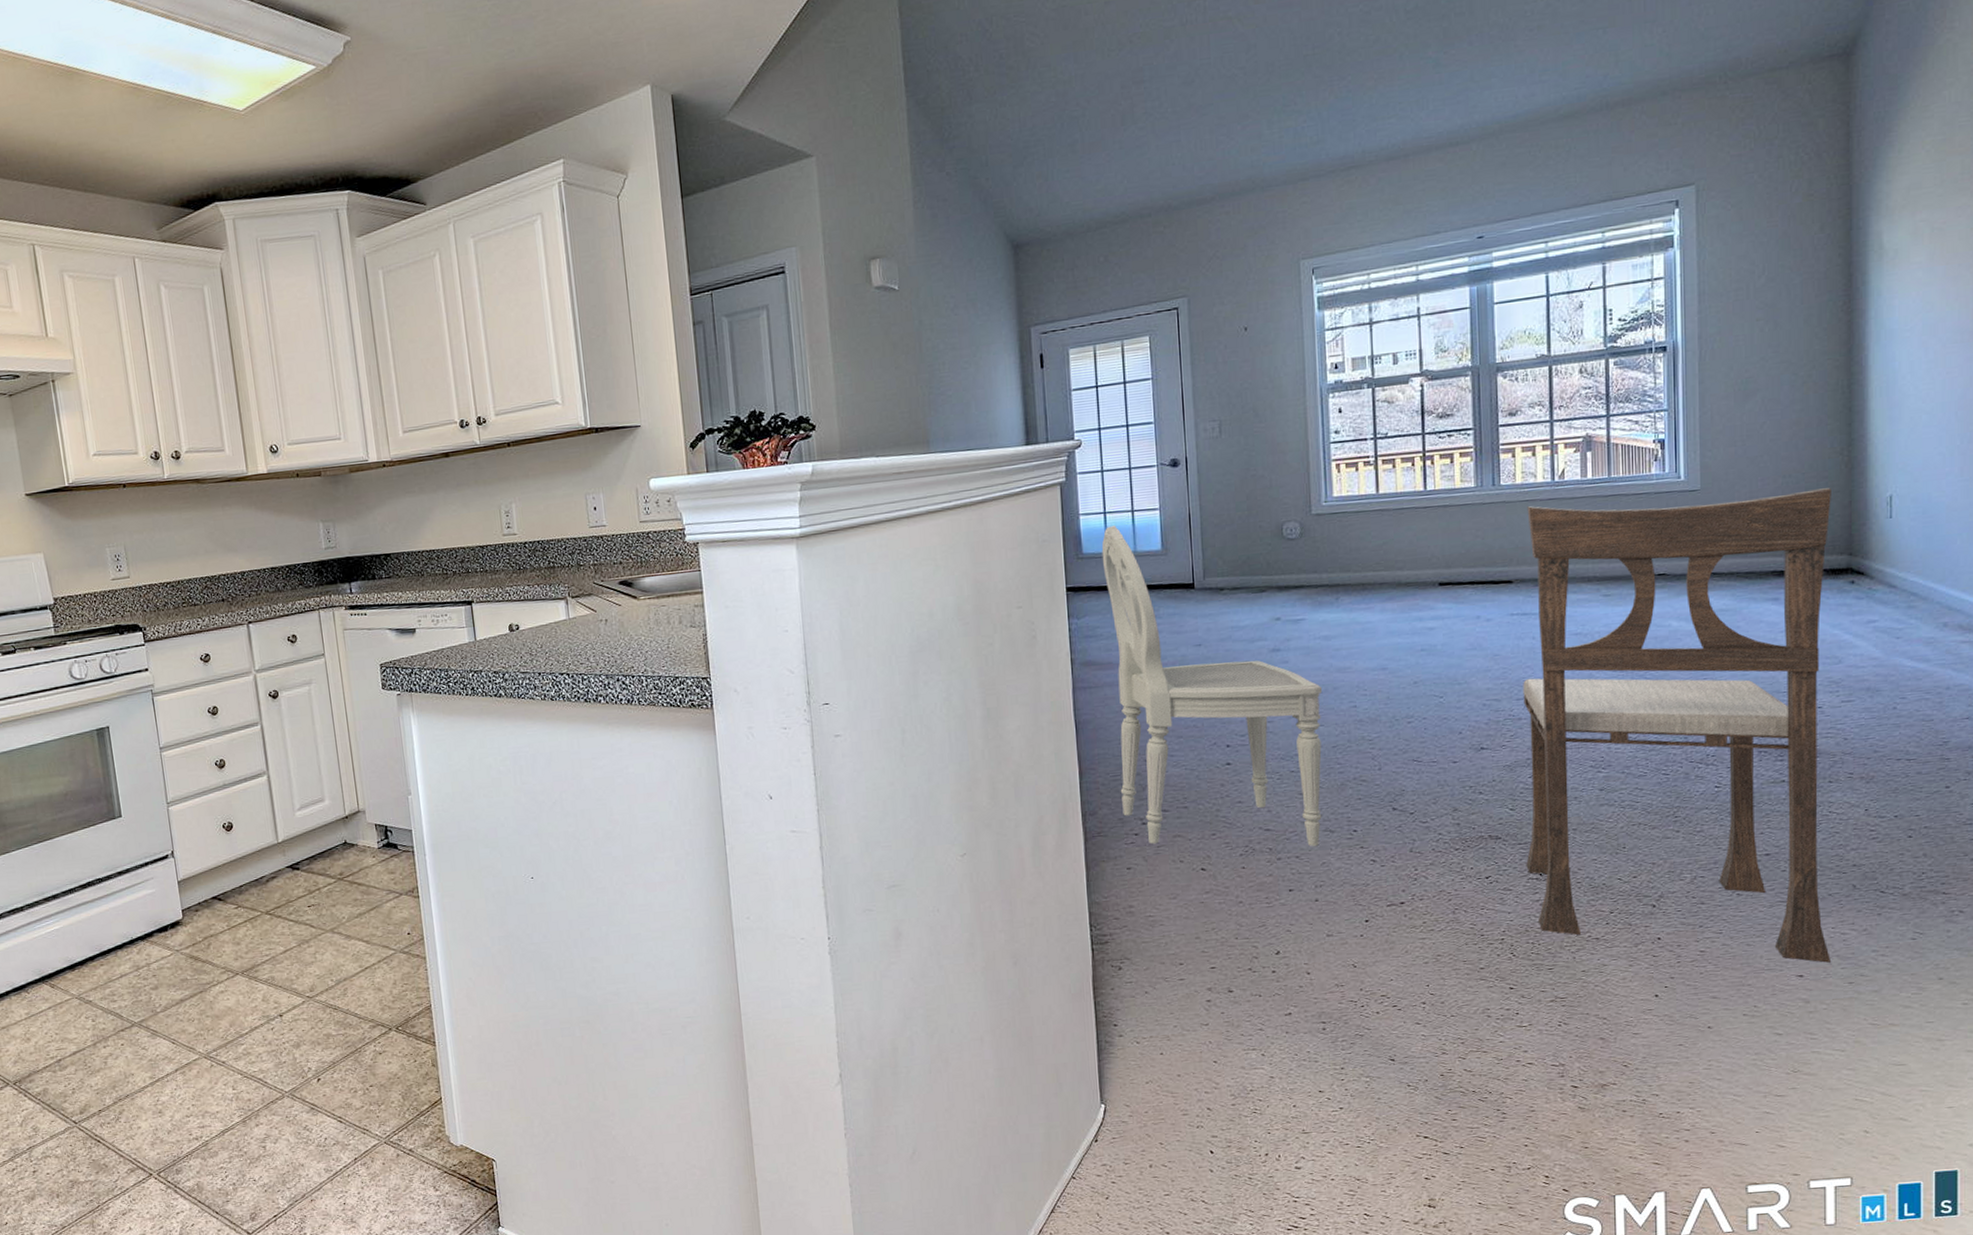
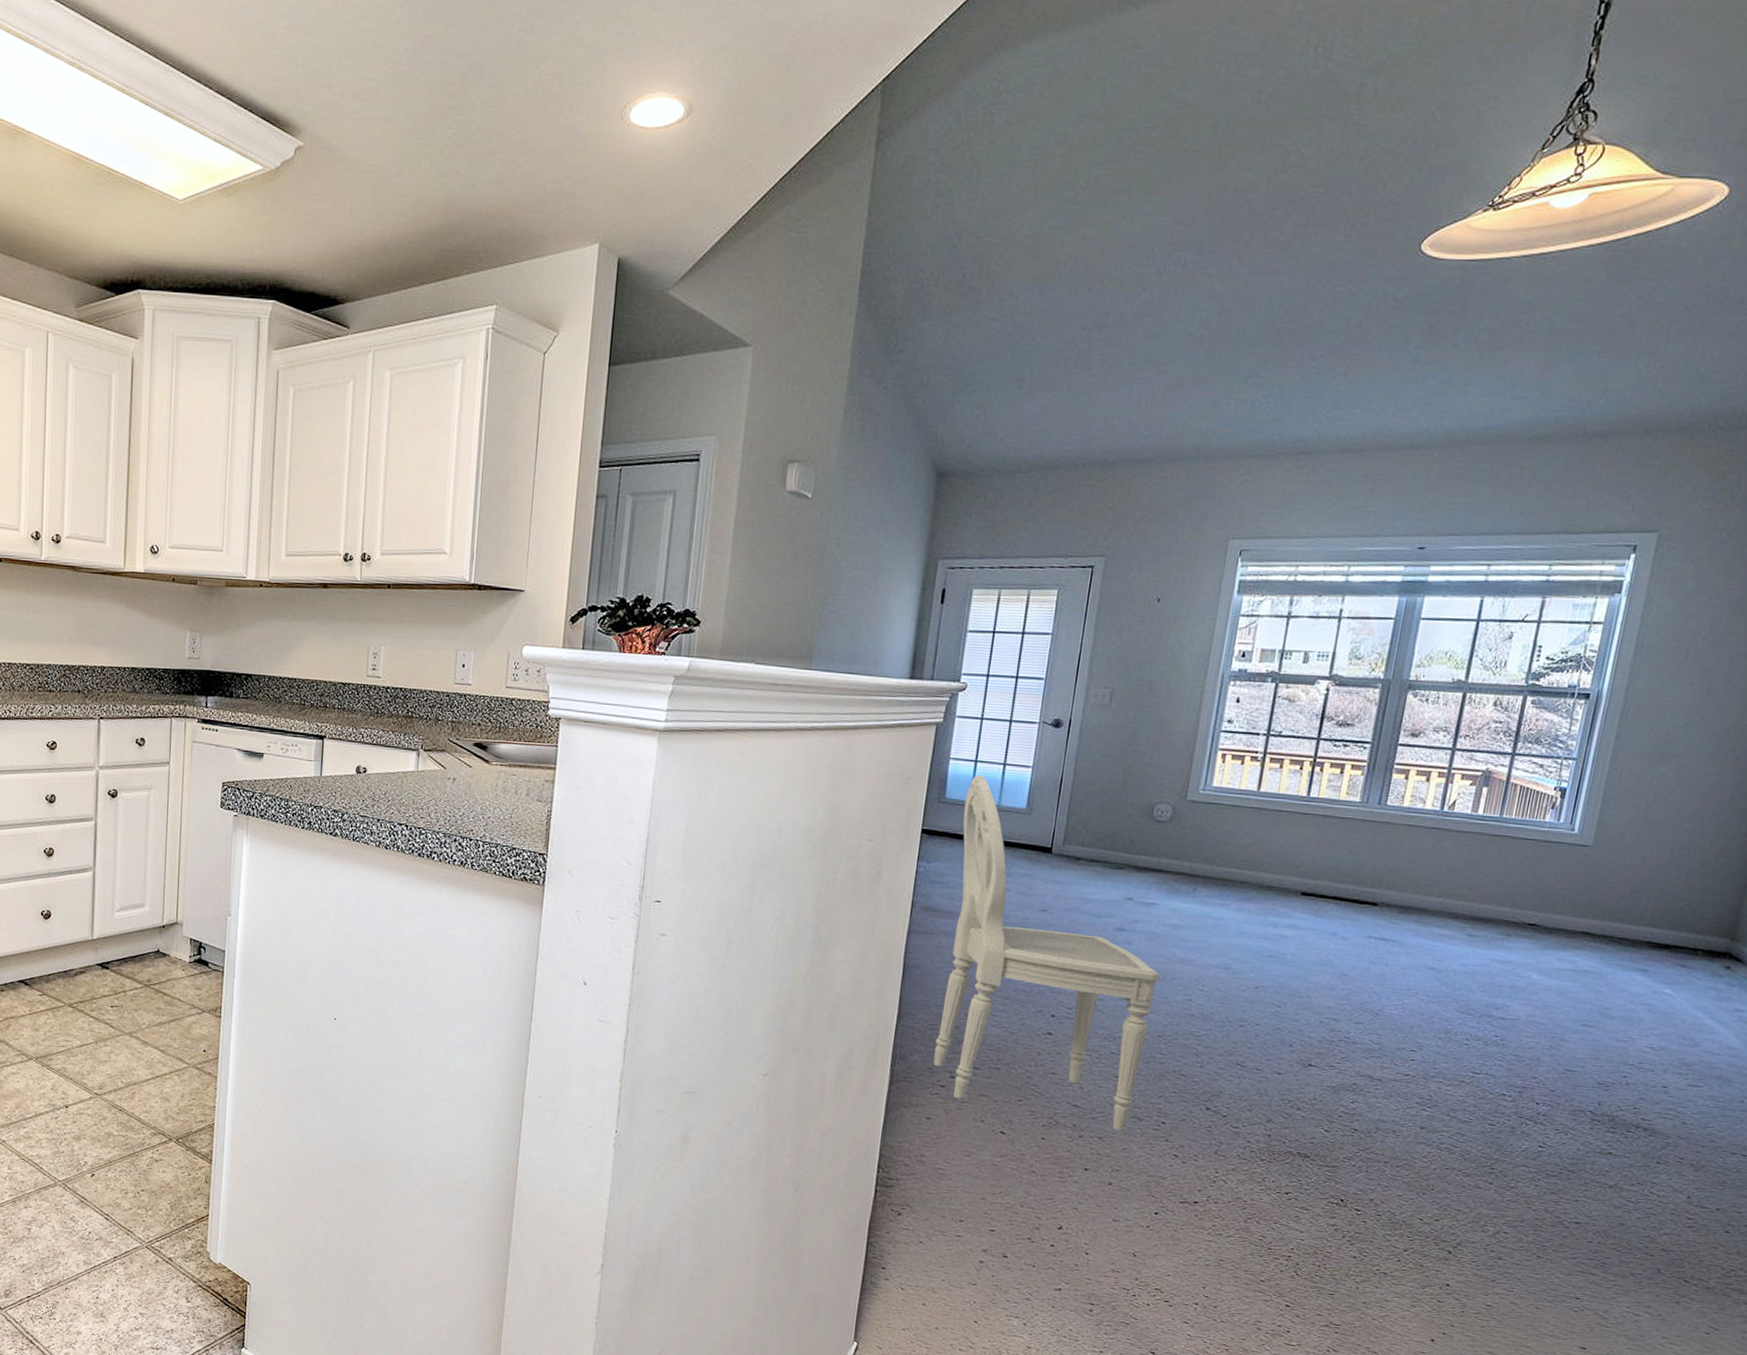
dining chair: present [1523,488,1831,963] -> none [1328,831,1728,1340]

